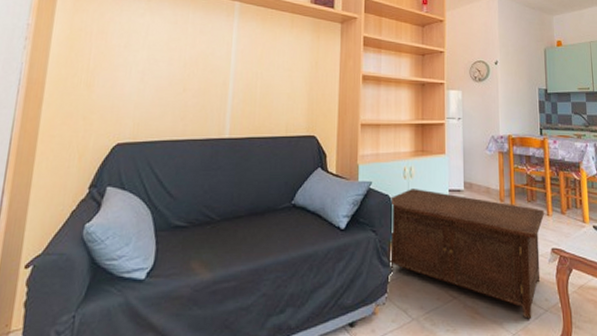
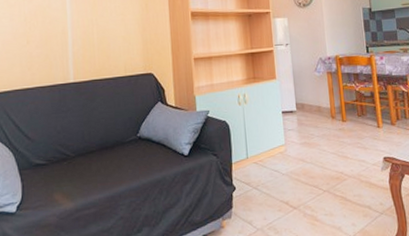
cabinet: present [389,189,545,320] -> none [227,113,376,223]

